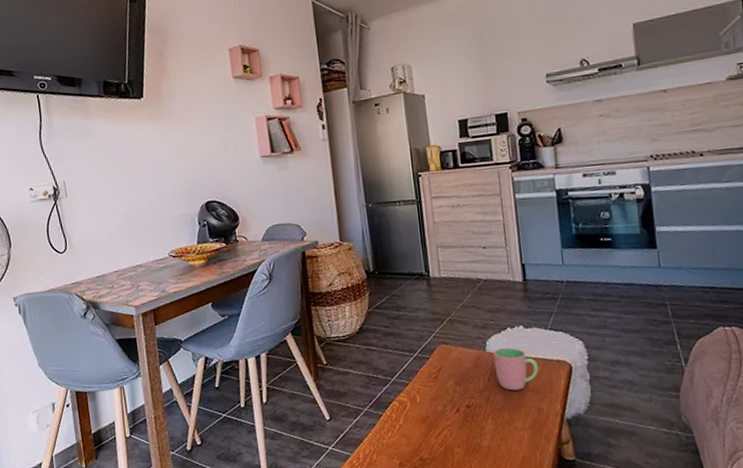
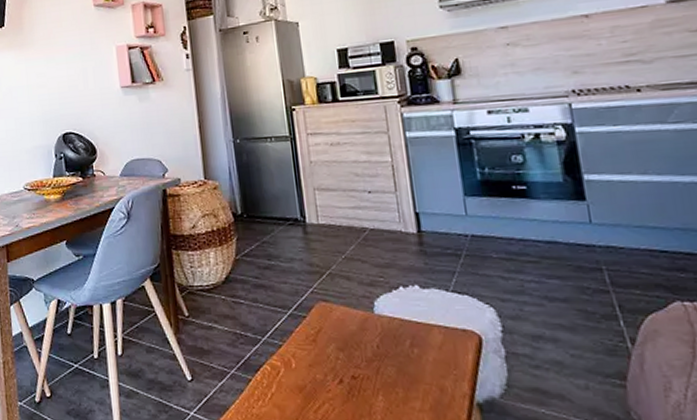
cup: present [493,347,539,391] -> none [383,310,440,362]

